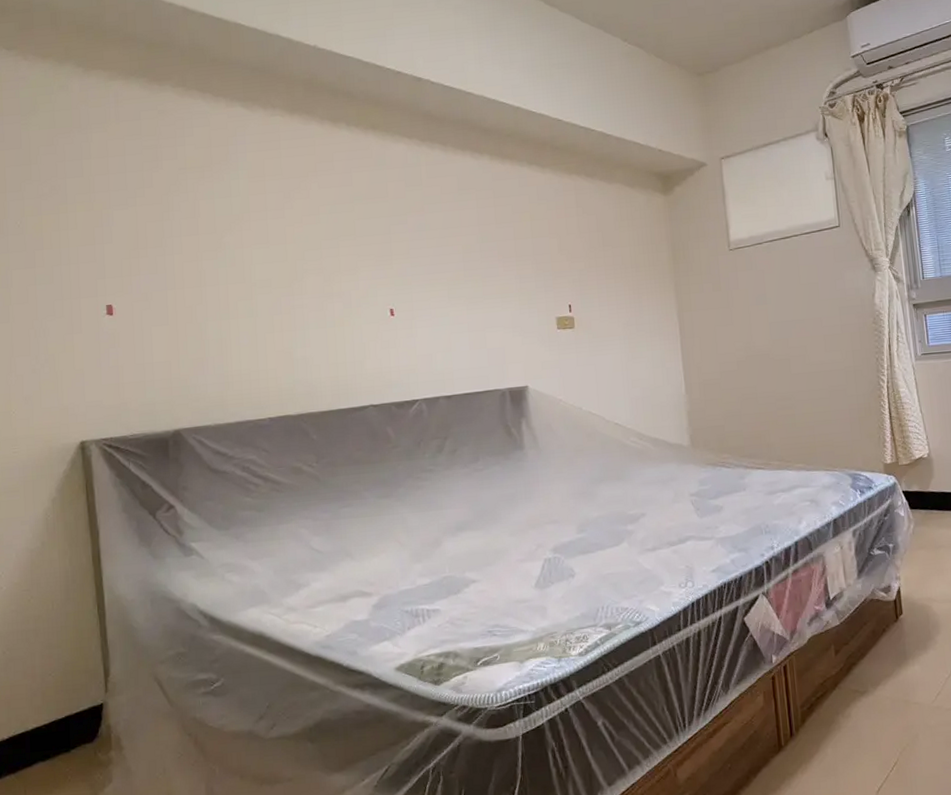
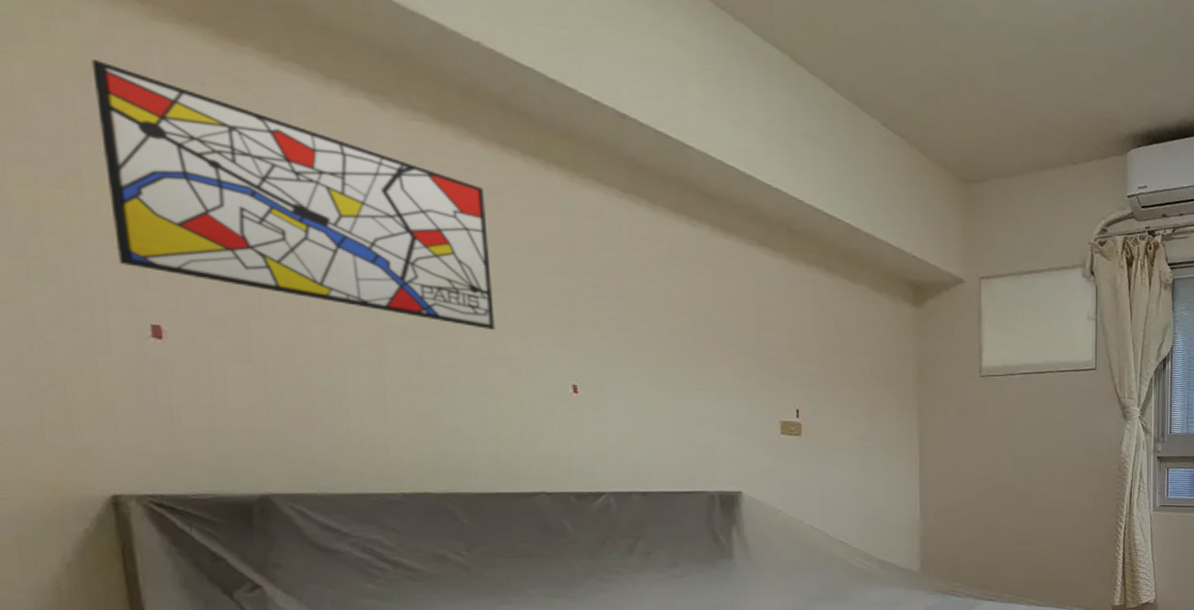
wall art: none [74,116,332,272] -> present [91,59,495,330]

